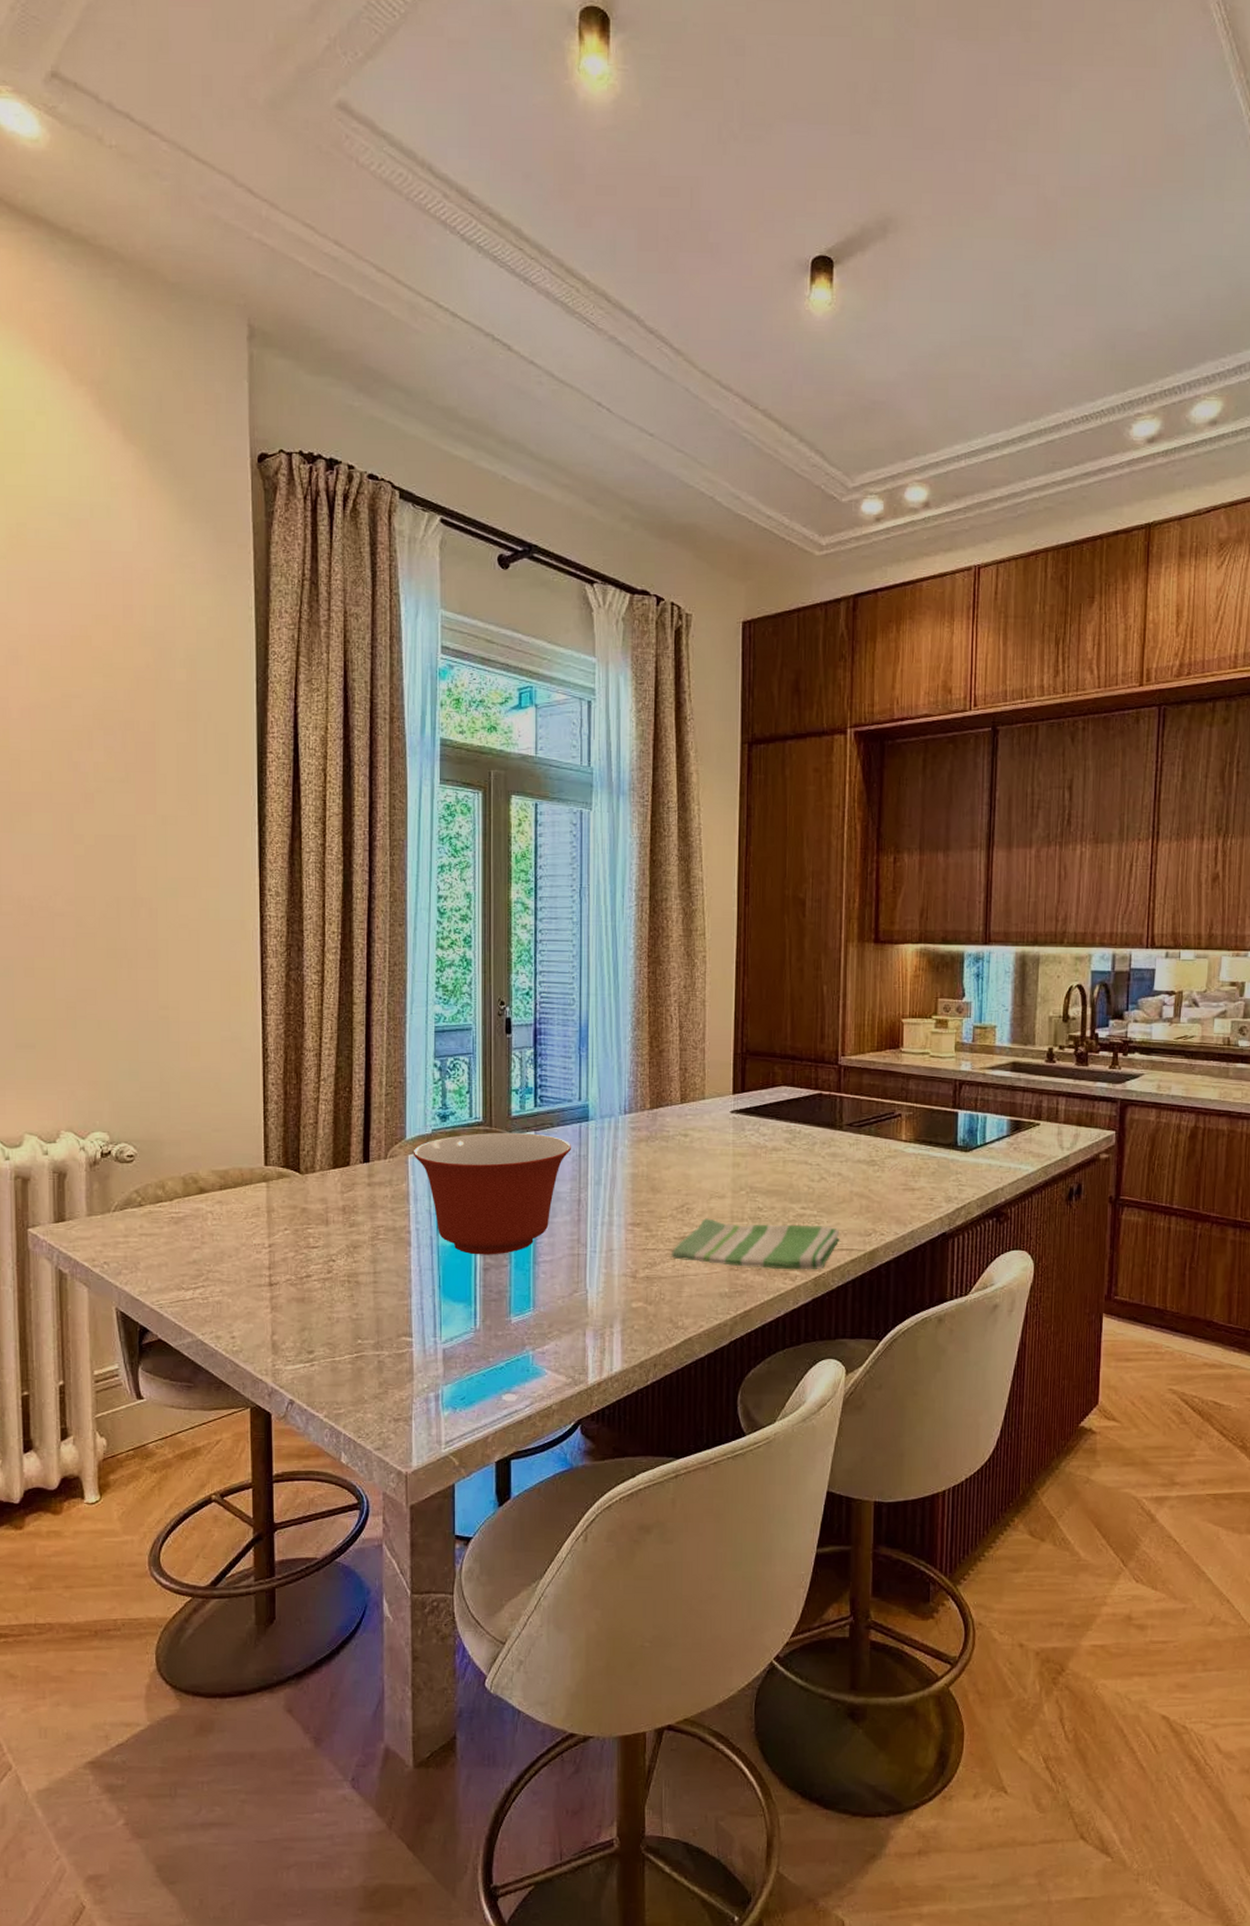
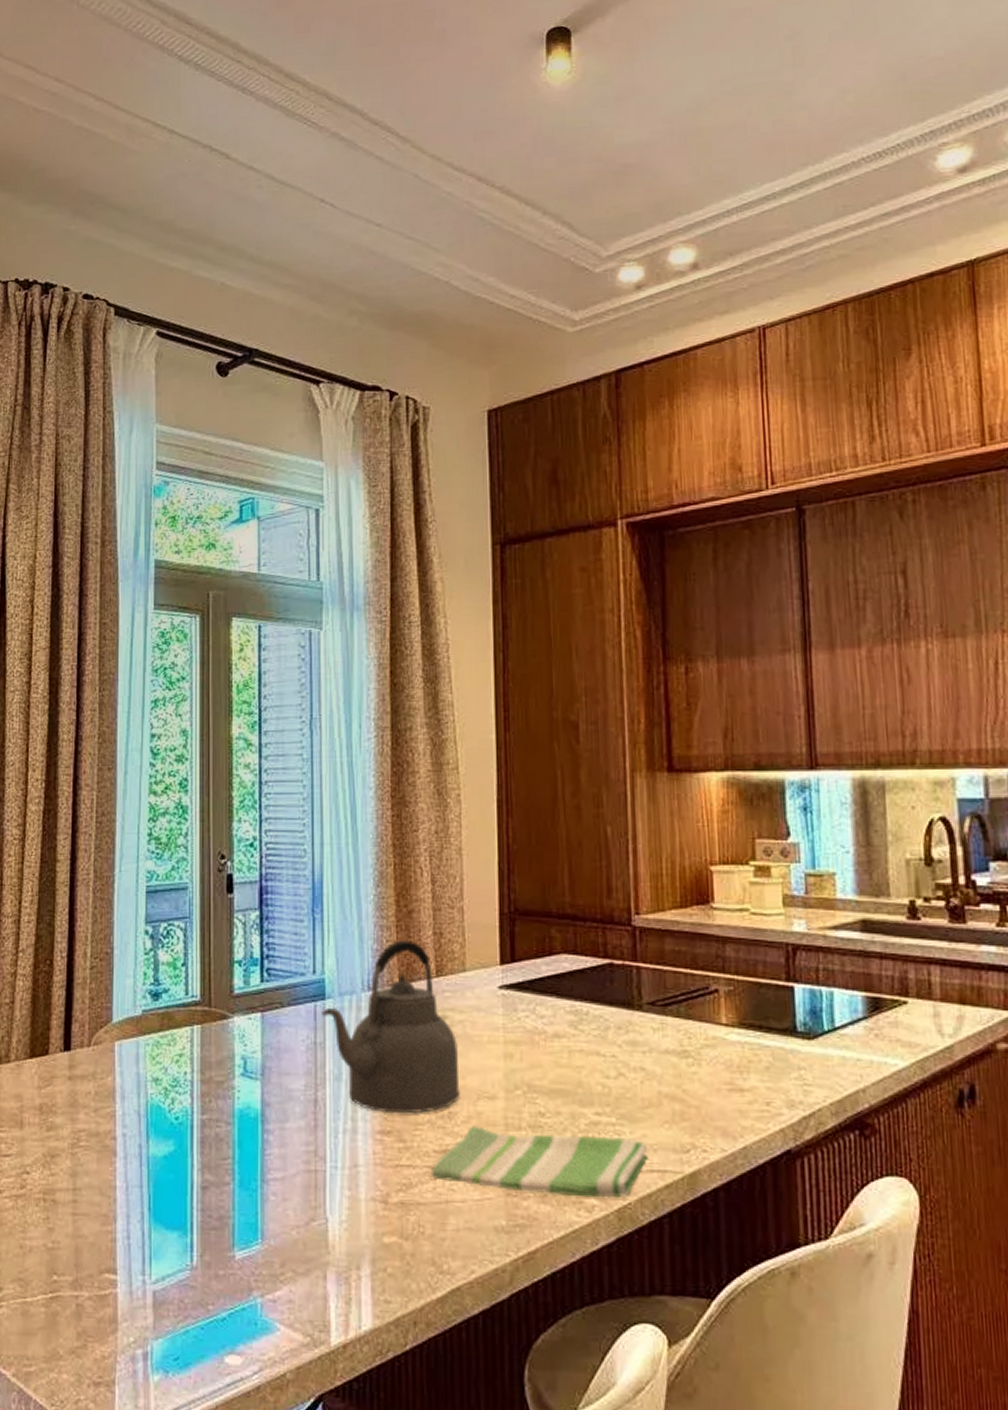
mixing bowl: present [413,1133,572,1255] -> none [120,1014,306,1170]
kettle: none [585,1074,697,1210] -> present [321,940,460,1114]

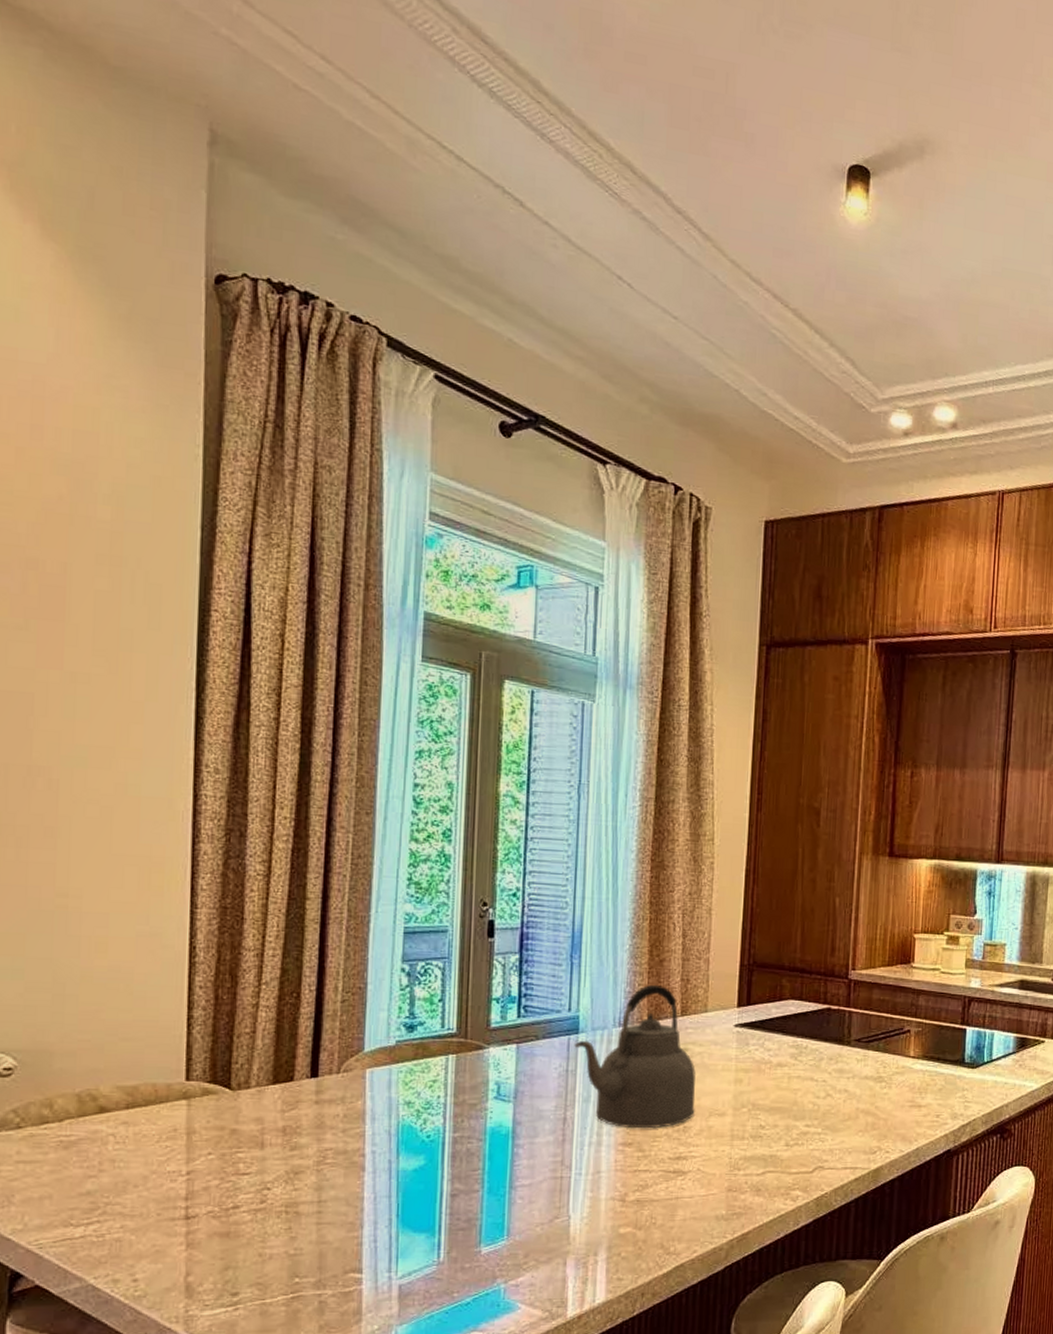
dish towel: present [430,1126,649,1198] -> none [664,1137,845,1190]

